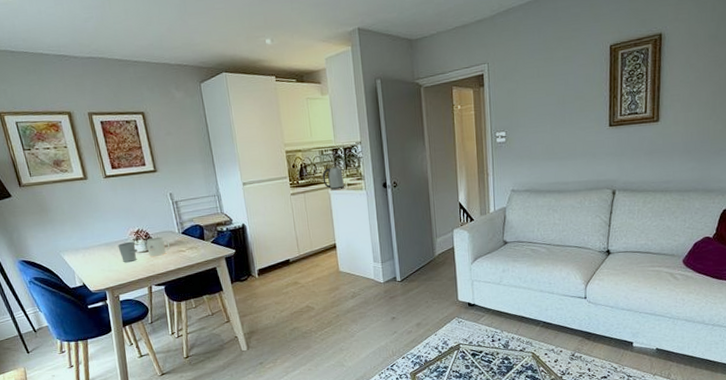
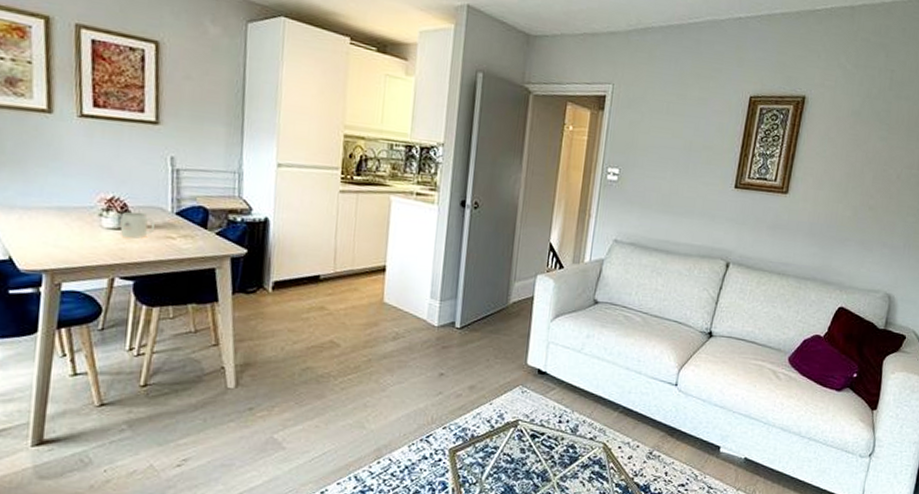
cup: present [117,241,137,262] -> none [76,210,105,239]
kettle: present [322,166,345,190] -> none [385,167,414,198]

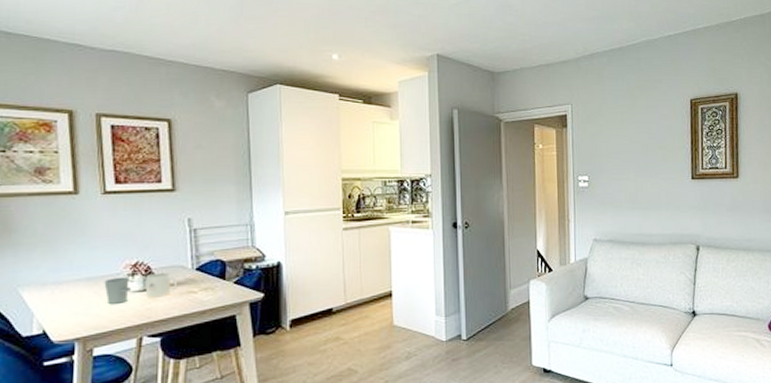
cup: none [76,210,105,239] -> present [104,277,131,304]

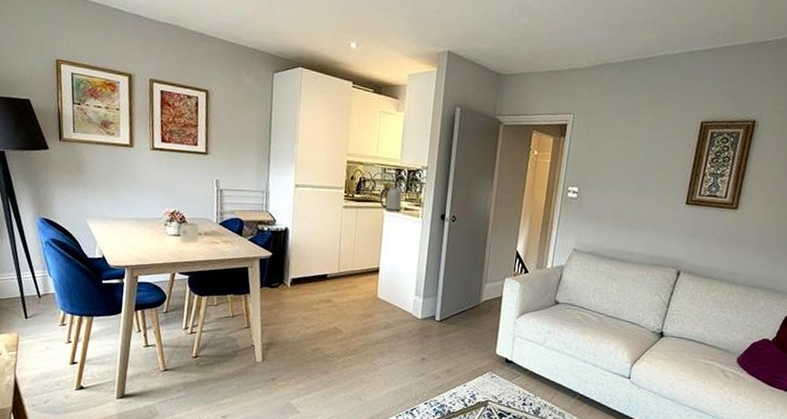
cup: present [104,277,131,304] -> none [148,221,169,243]
kettle: none [383,200,409,227] -> present [379,186,403,212]

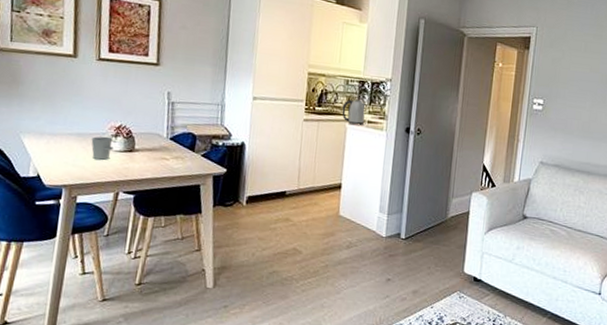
cup: none [148,221,169,243] -> present [91,136,113,160]
mug: present [179,222,205,244] -> none [125,137,154,160]

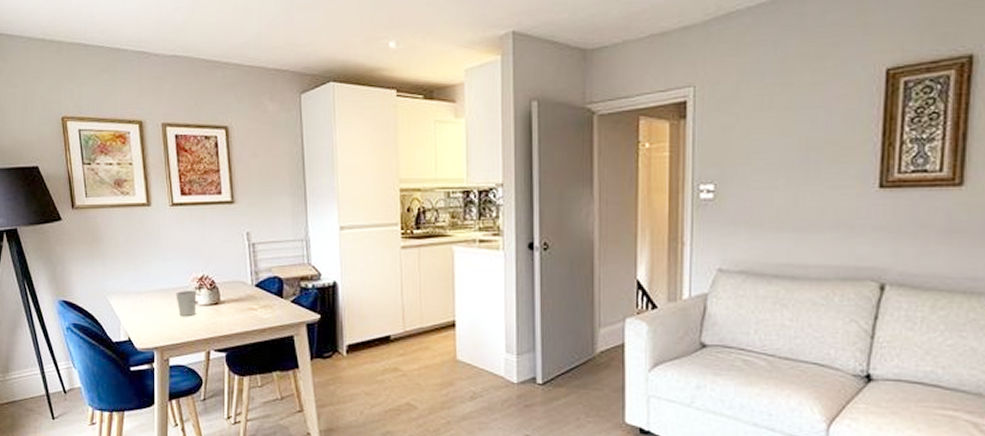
kettle: present [342,99,366,125] -> none [446,214,476,246]

